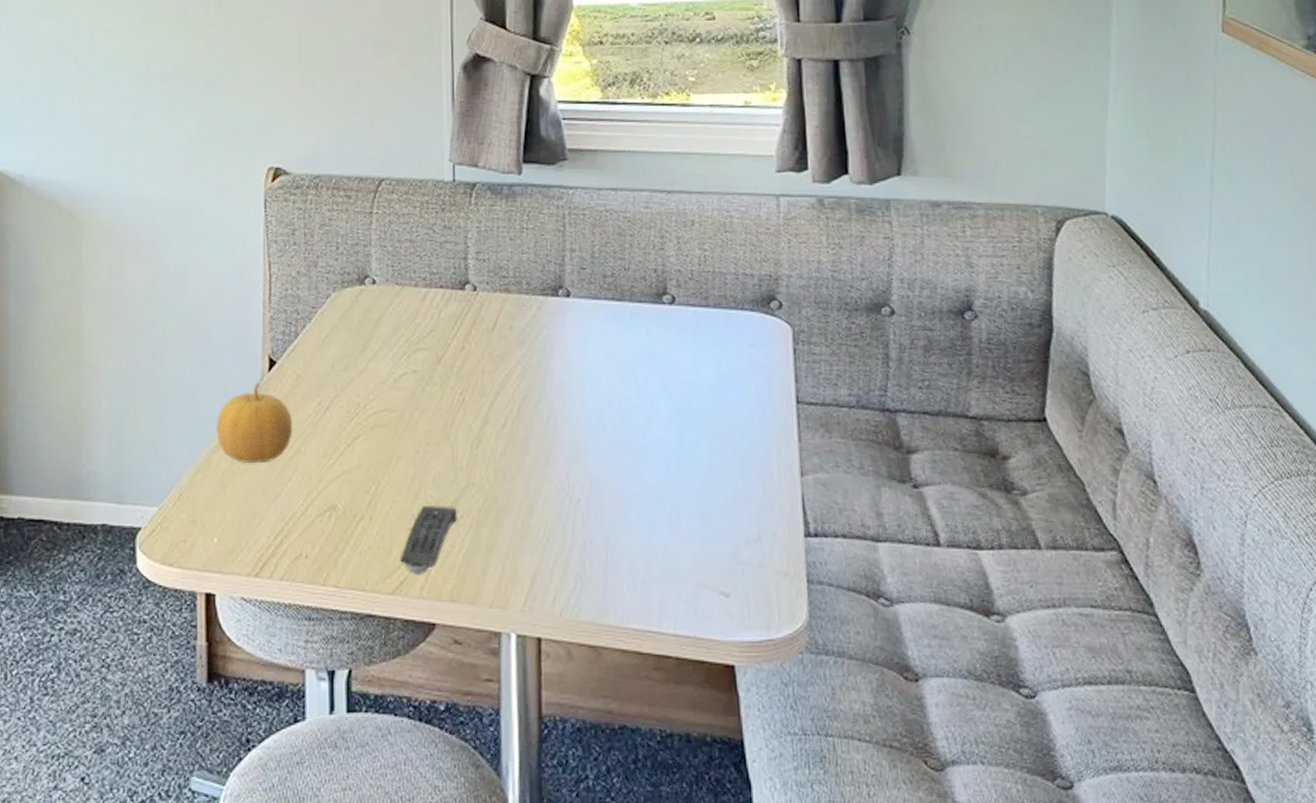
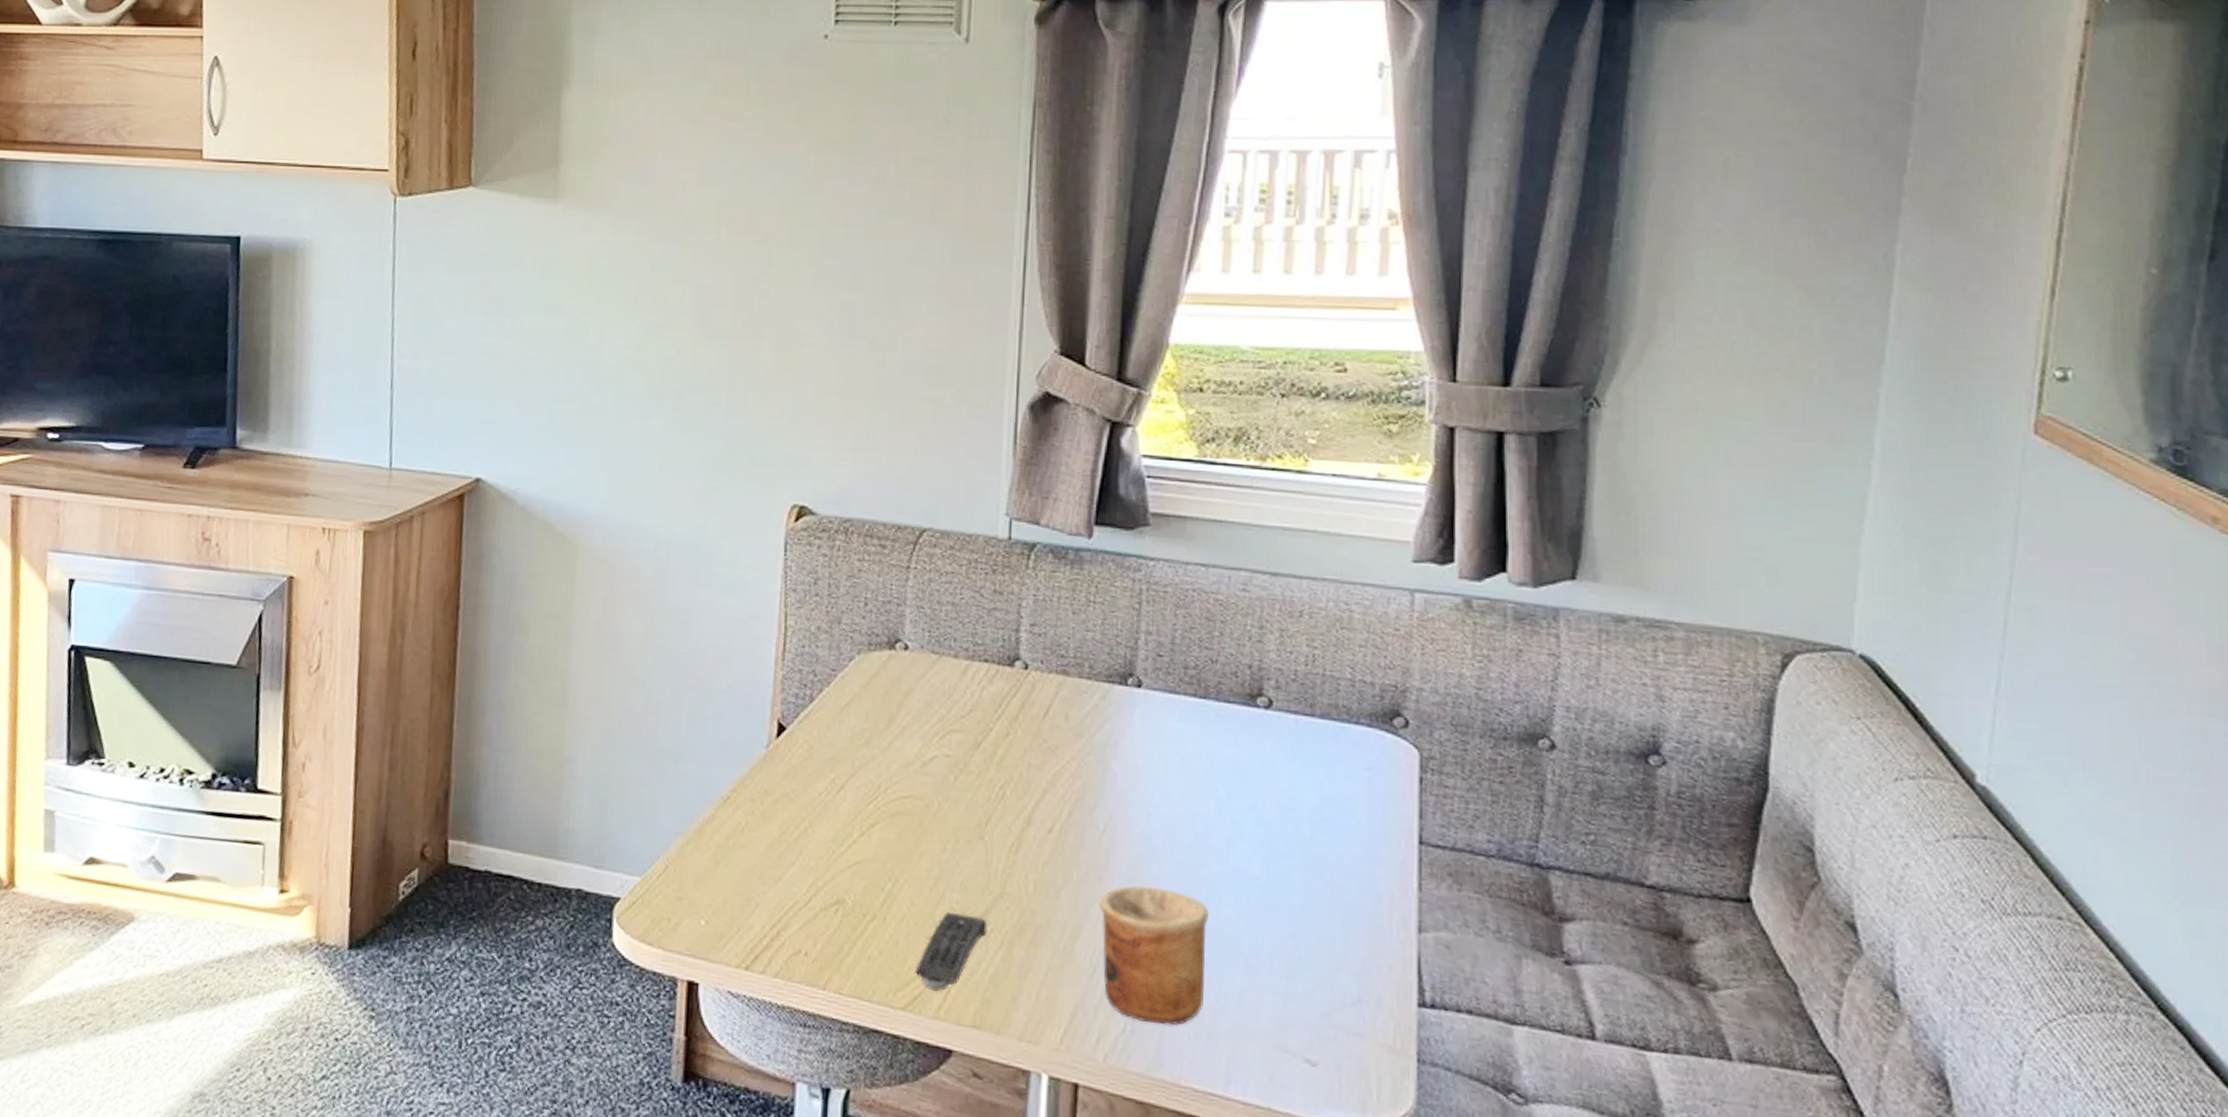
fruit: present [215,381,293,463] -> none [711,748,801,841]
cup: none [548,463,638,579] -> present [1099,885,1210,1026]

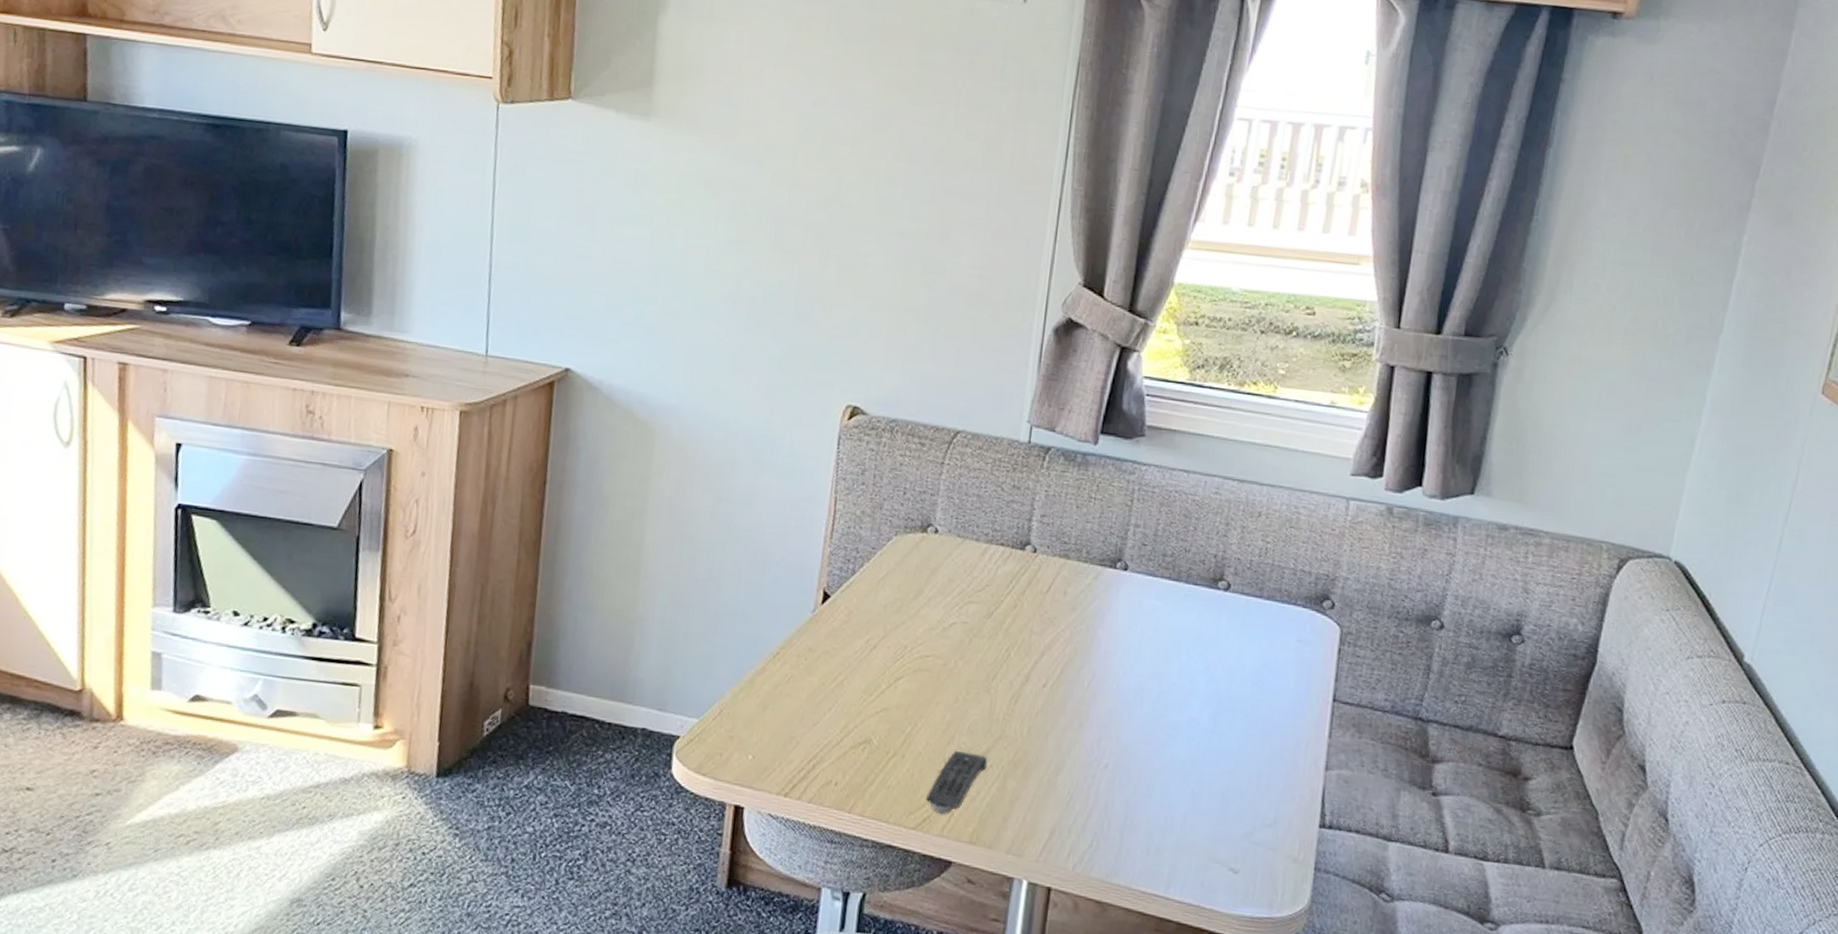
cup: present [1099,885,1210,1026] -> none [1078,731,1166,842]

